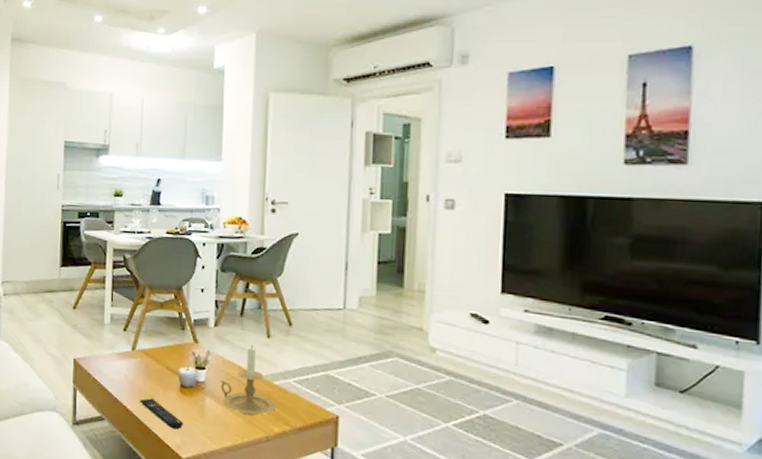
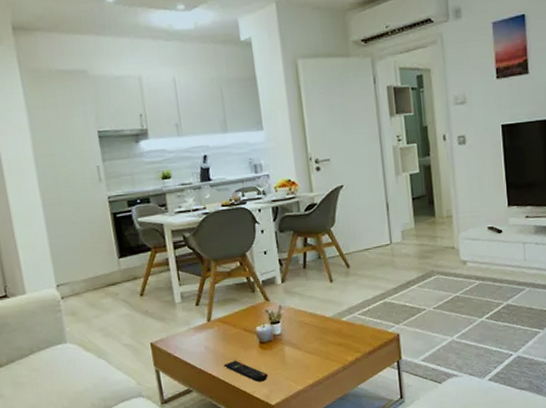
candle holder: present [221,345,277,416] -> none [296,292,347,353]

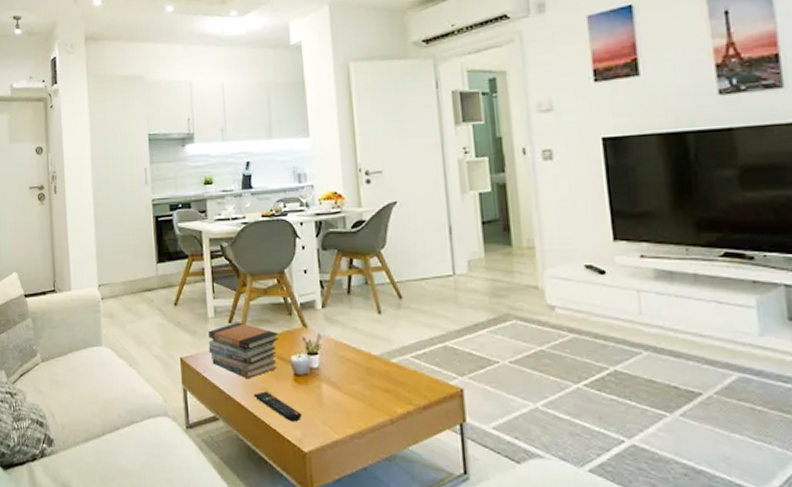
book stack: none [176,303,244,353] -> present [208,322,279,379]

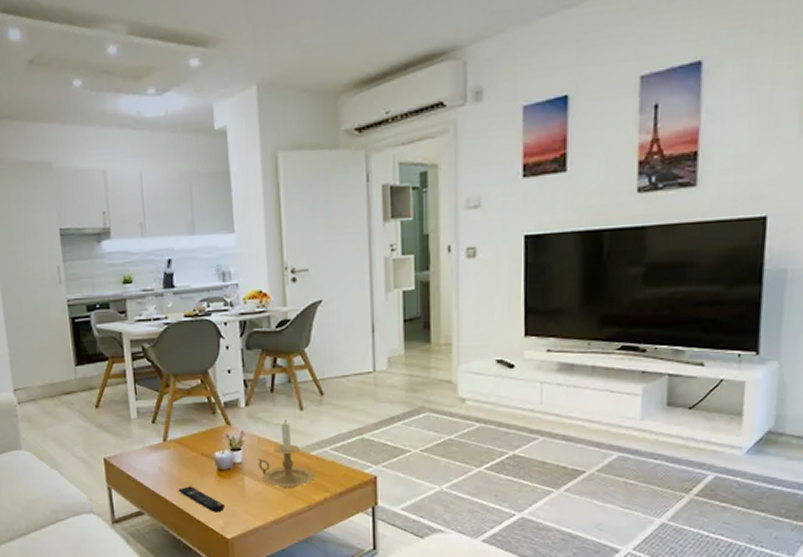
book stack: present [208,322,279,379] -> none [131,422,203,476]
candle holder: none [336,324,397,398] -> present [258,420,316,488]

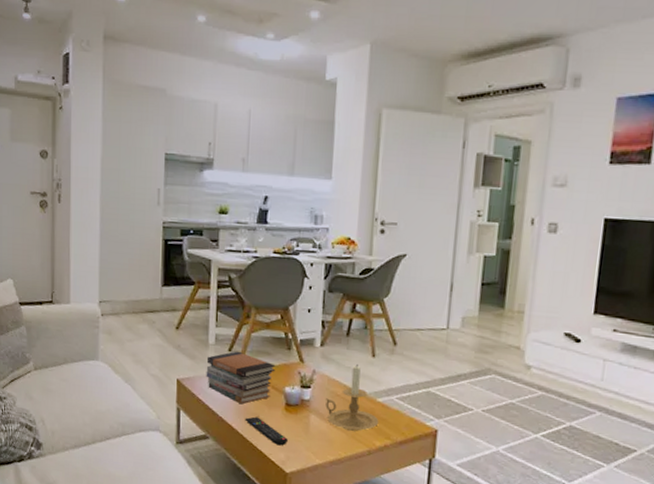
book stack: none [131,422,203,476] -> present [206,351,276,404]

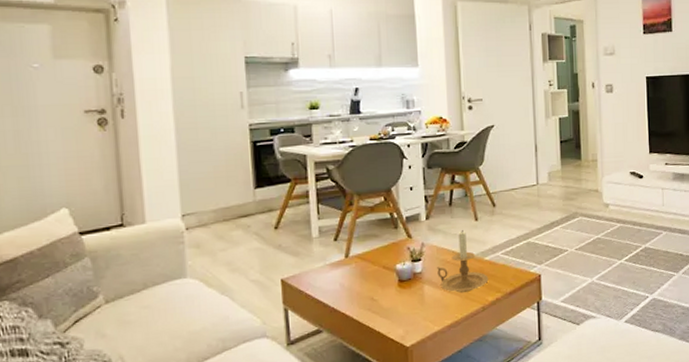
book stack: present [206,351,276,404] -> none [312,239,385,291]
remote control: present [245,416,288,446] -> none [358,299,405,323]

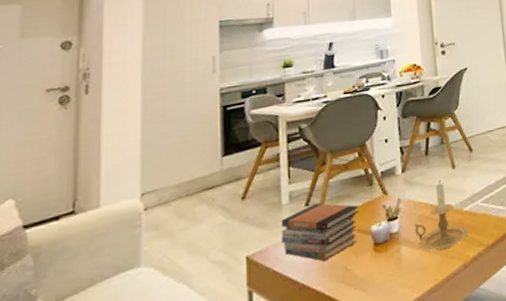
book stack: none [312,239,385,291] -> present [281,203,359,262]

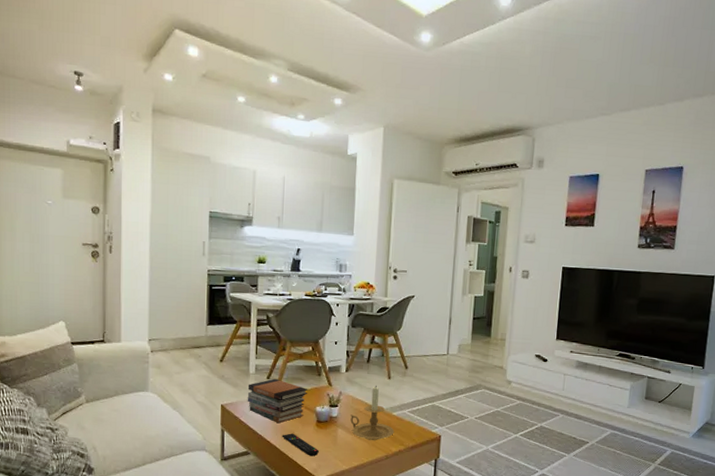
remote control: none [331,269,381,294] -> present [282,433,319,456]

